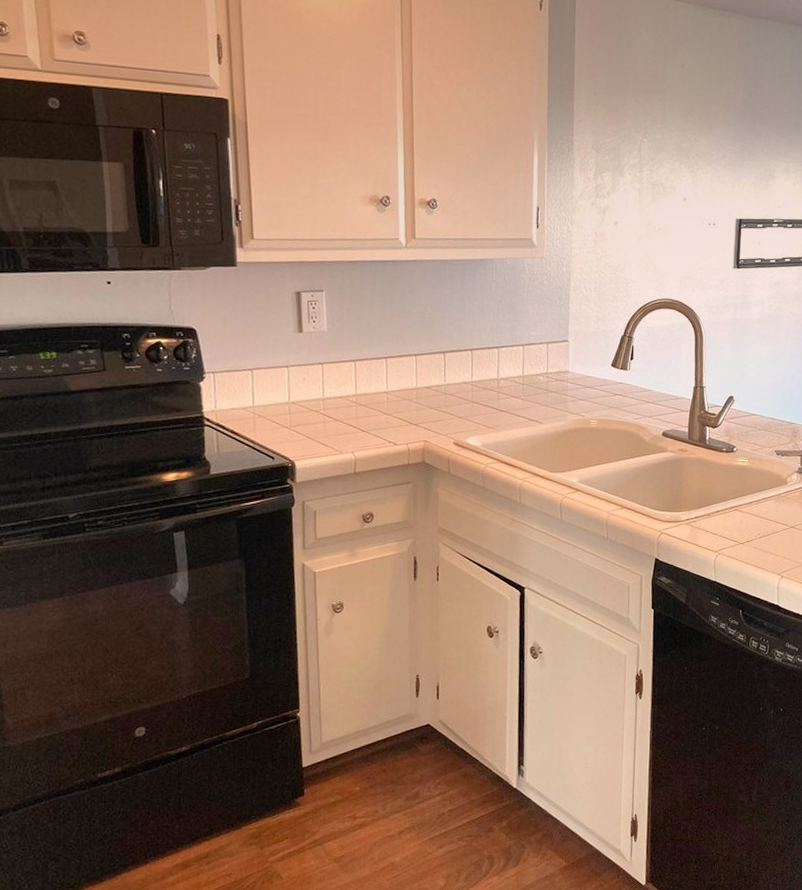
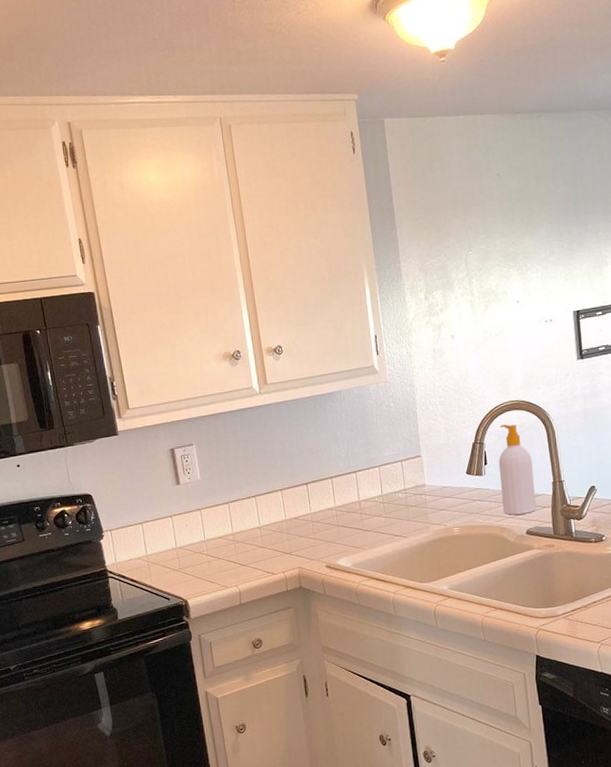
soap bottle: none [643,321,677,415] -> present [498,424,536,515]

